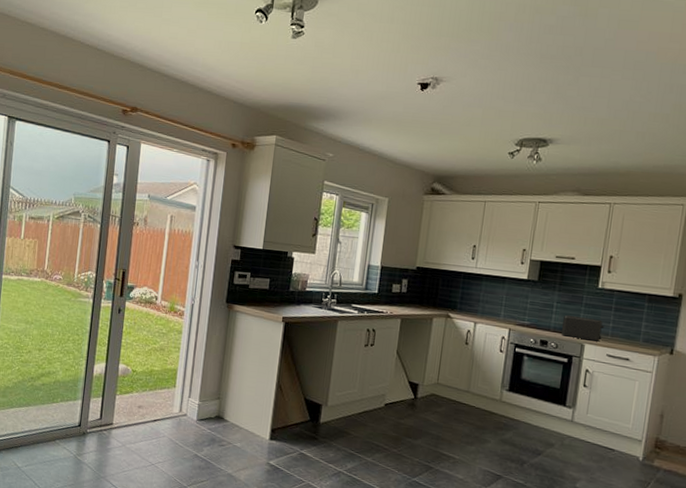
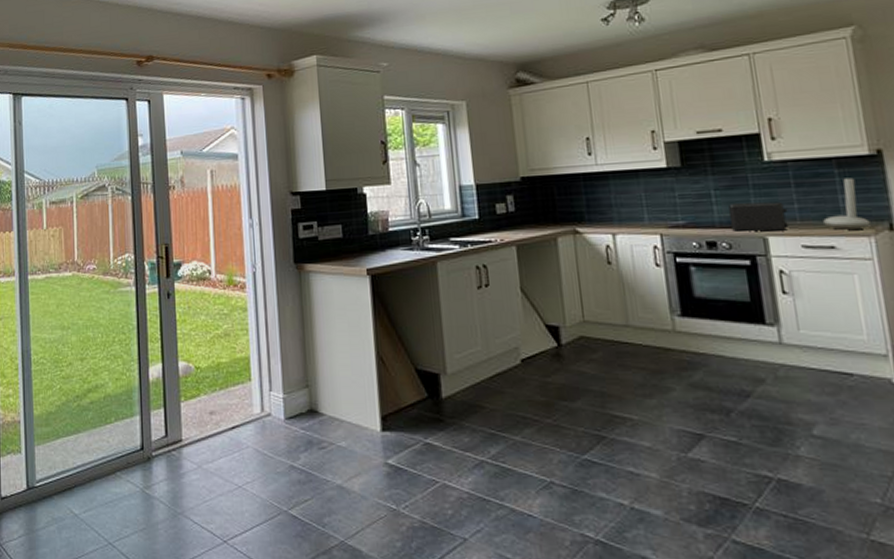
paper towel holder: none [626,310,659,350] -> present [823,178,870,230]

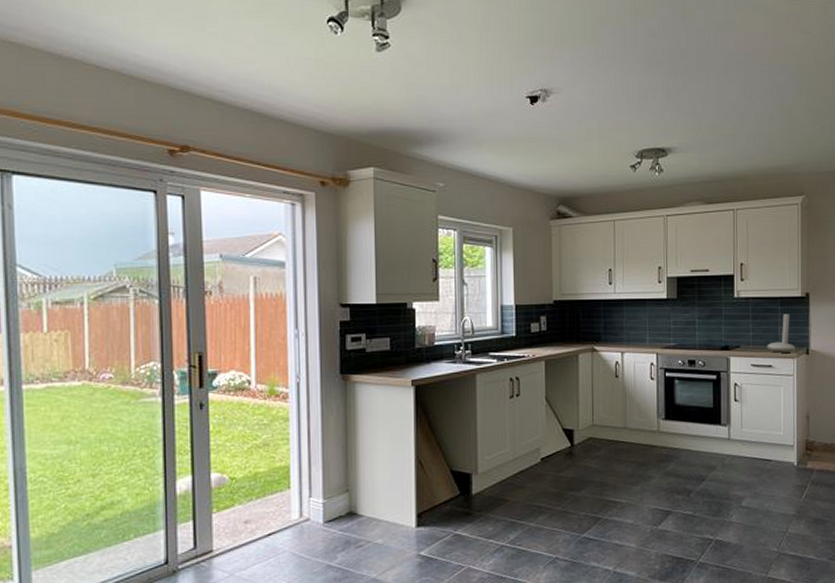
toaster: present [729,201,789,233] -> none [706,329,745,354]

